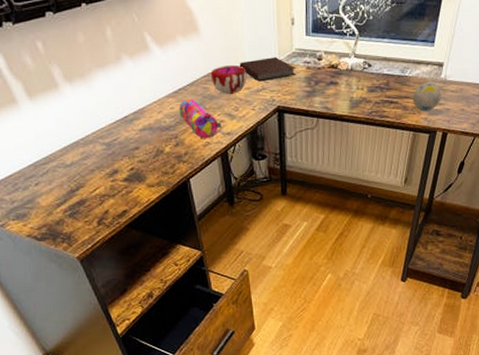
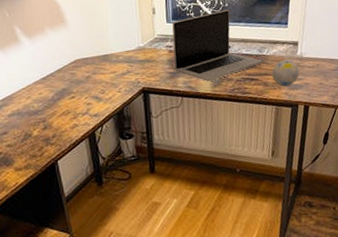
pencil case: present [179,99,222,139] -> none [47,84,89,122]
decorative bowl: present [210,66,247,95] -> none [77,52,112,79]
notebook: present [239,57,297,82] -> none [104,43,160,66]
laptop: none [311,23,404,103] -> present [172,10,263,82]

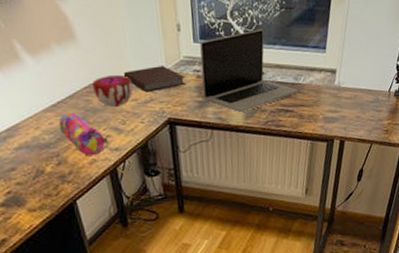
pencil case: none [47,84,89,122] -> present [58,112,108,157]
decorative bowl: none [77,52,112,79] -> present [91,75,133,108]
notebook: none [104,43,160,66] -> present [123,66,187,93]
decorative ball: present [272,60,300,87] -> none [308,90,336,120]

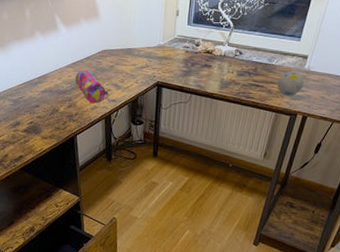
decorative bowl: present [91,75,133,108] -> none [104,45,135,69]
notebook: present [123,66,187,93] -> none [128,41,177,60]
laptop: present [200,29,299,113] -> none [188,18,271,84]
decorative ball: none [308,90,336,120] -> present [277,71,304,96]

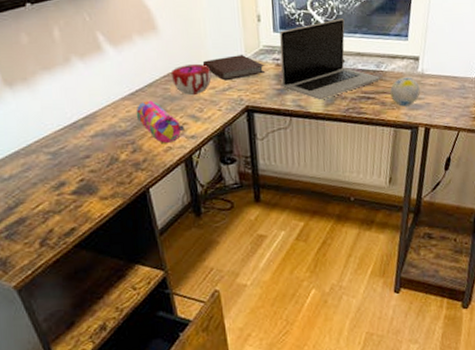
decorative bowl: none [104,45,135,69] -> present [170,64,212,96]
notebook: none [128,41,177,60] -> present [202,55,266,81]
laptop: none [188,18,271,84] -> present [279,19,380,100]

